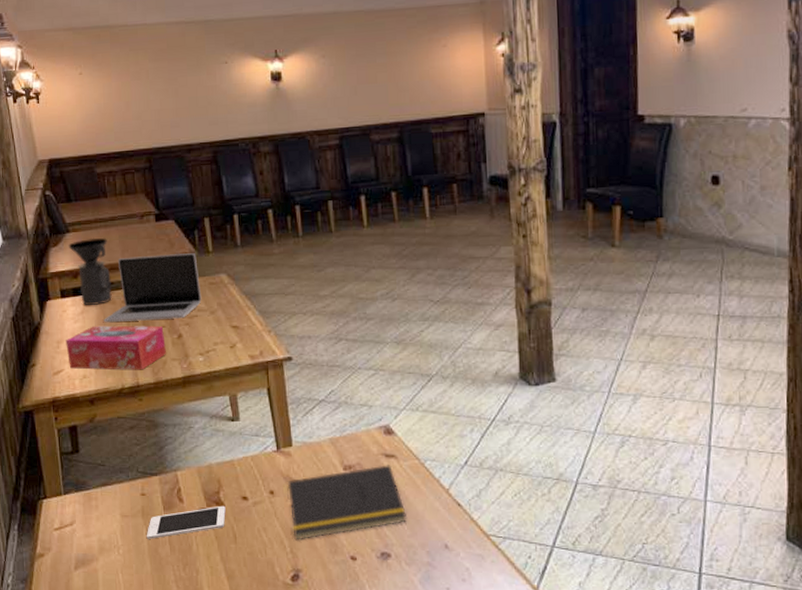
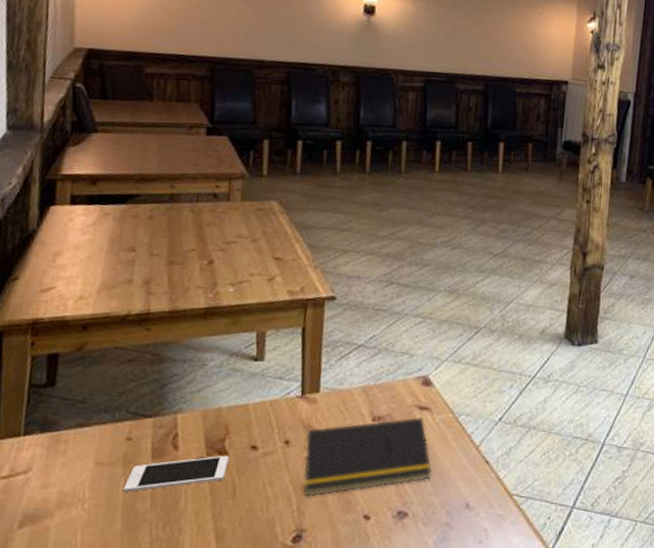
tissue box: present [66,325,167,370] -> none [64,240,193,296]
coffee maker: present [68,237,112,305] -> none [92,142,143,218]
laptop: present [104,253,202,323] -> none [120,169,247,243]

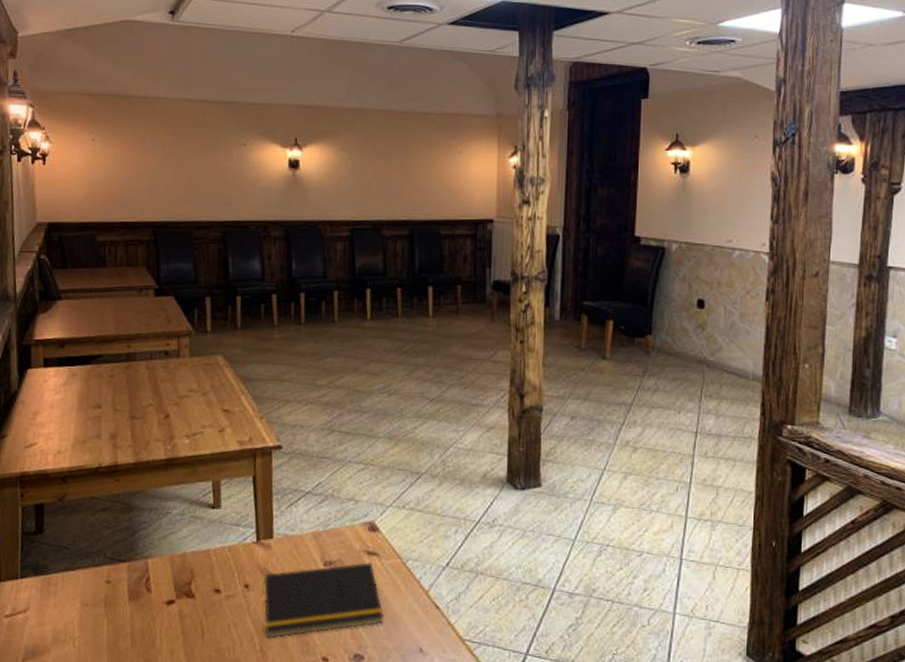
cell phone: present [122,455,229,492] -> none [106,597,196,631]

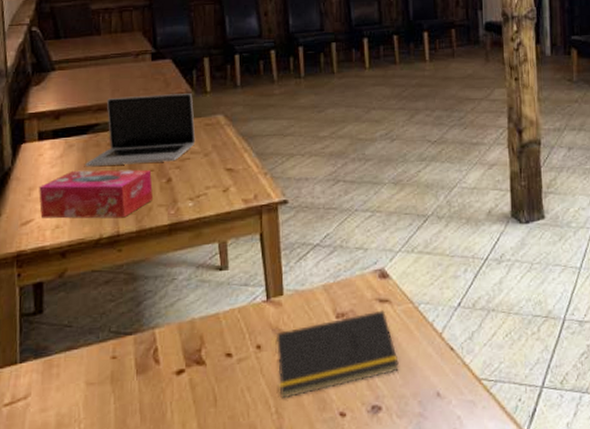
tissue box: none [42,399,152,449] -> present [39,169,154,219]
laptop: none [87,330,195,398] -> present [85,93,196,167]

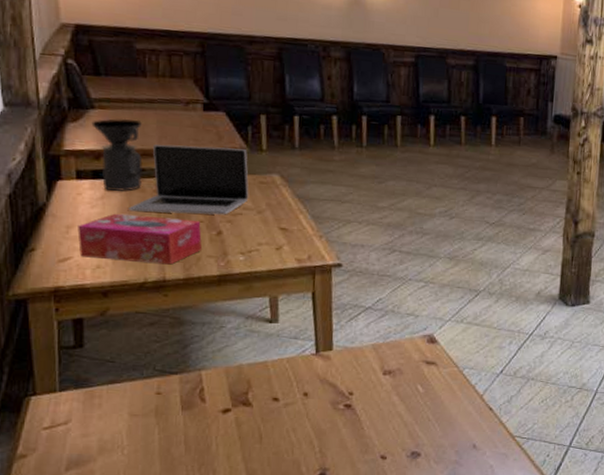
coffee maker: none [52,76,98,148] -> present [91,118,143,191]
notepad: present [275,310,399,399] -> none [322,371,440,441]

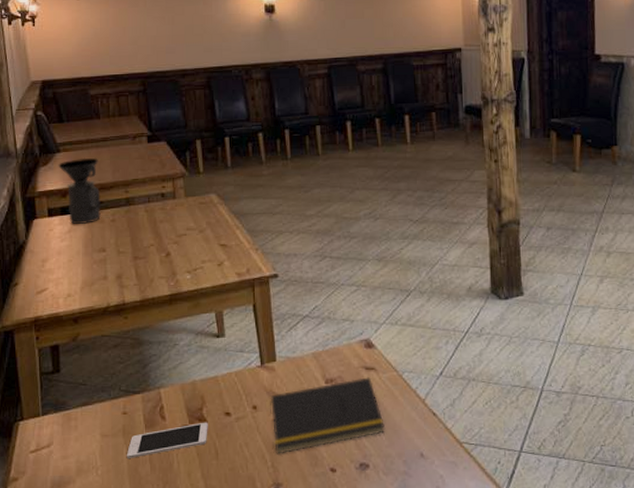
tissue box: present [77,213,203,265] -> none [51,244,155,289]
laptop: present [129,144,249,215] -> none [91,174,191,242]
cell phone: none [157,406,253,439] -> present [126,422,208,458]
notepad: none [322,371,440,441] -> present [270,377,385,454]

